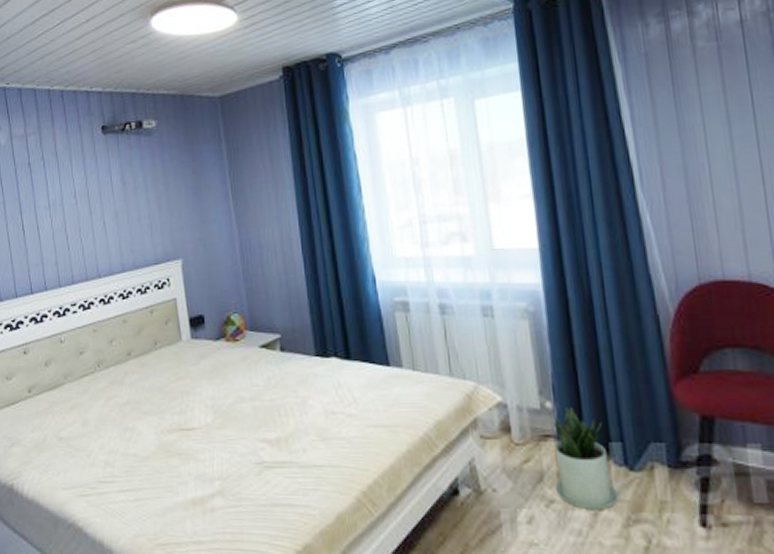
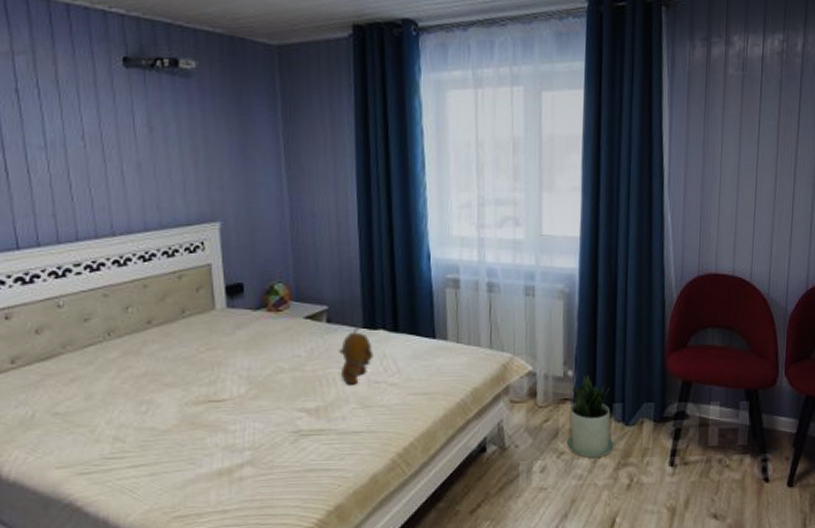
stuffed bear: none [294,357,328,415] -> present [339,329,374,385]

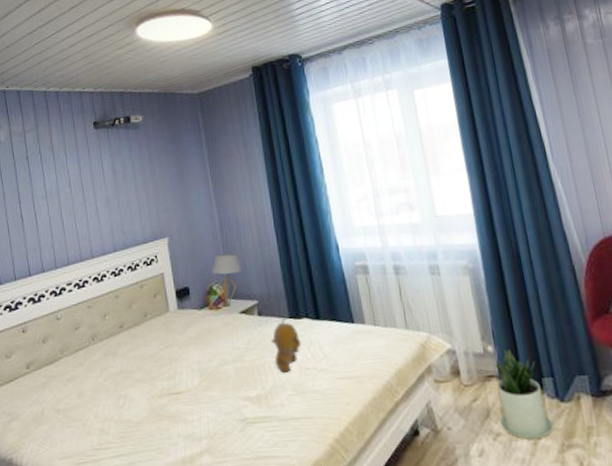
table lamp: none [274,249,312,310] -> present [211,253,241,307]

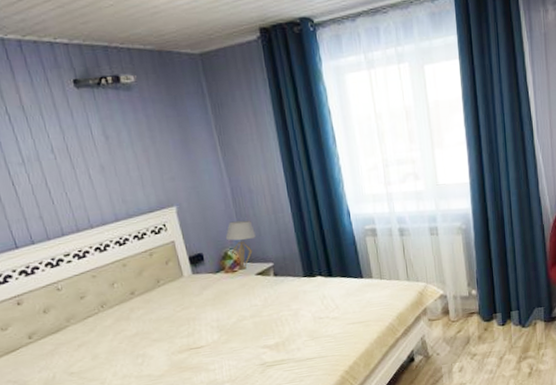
stuffed bear: present [271,319,302,373] -> none [287,278,316,323]
planter: present [494,350,553,439] -> none [476,292,515,357]

